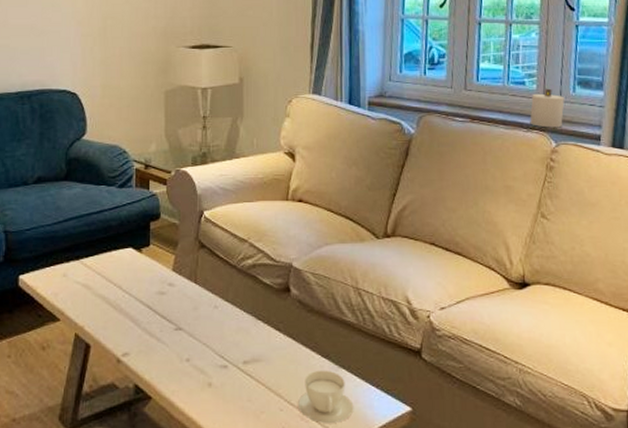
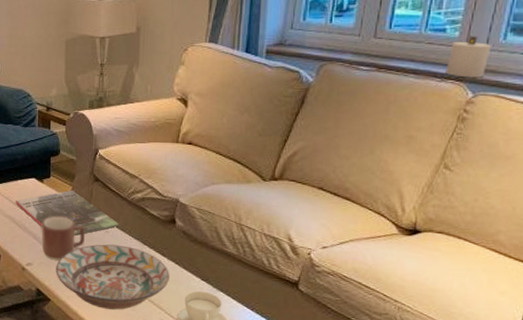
magazine: none [108,259,229,314] -> present [15,190,119,236]
mug: none [140,292,192,348] -> present [41,216,86,261]
decorative bowl: none [157,322,287,403] -> present [56,244,170,310]

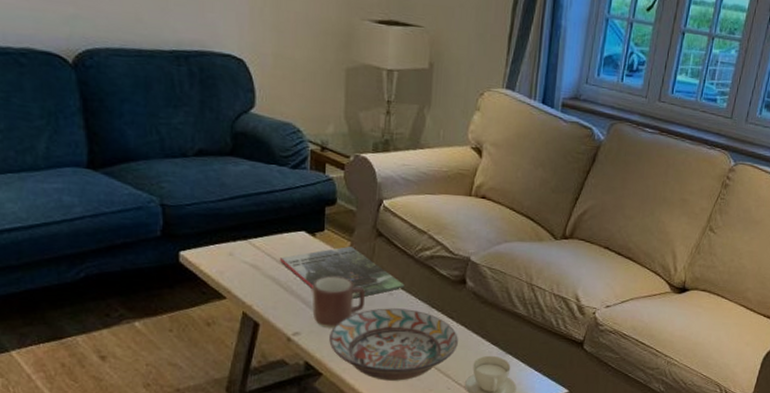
candle: present [445,35,491,78] -> none [714,108,750,148]

